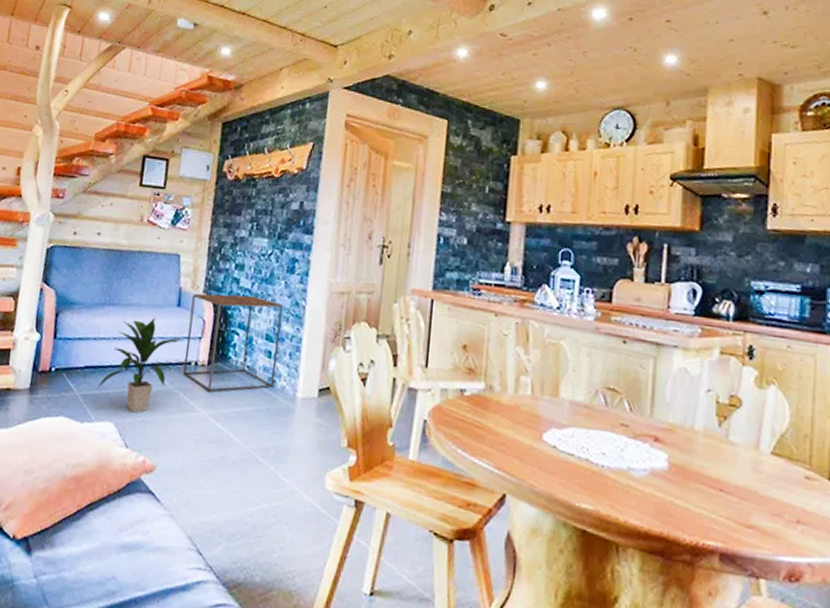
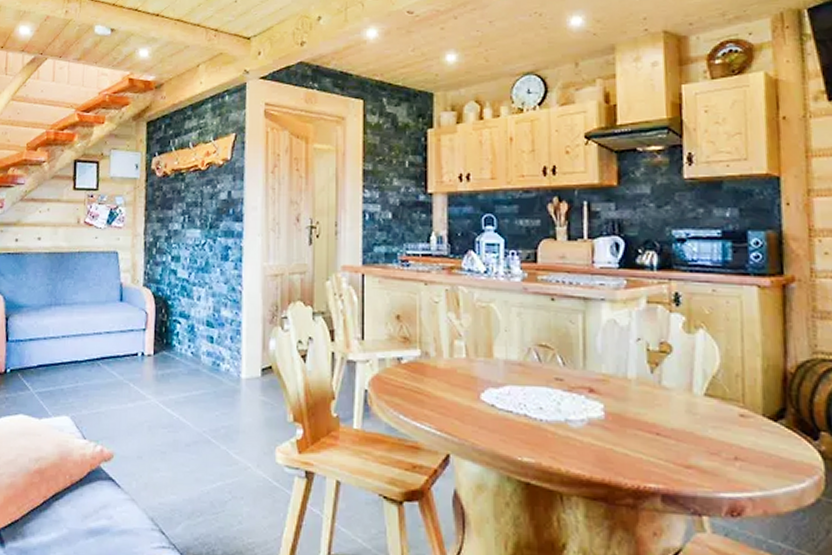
indoor plant: present [98,317,184,413] -> none [52,313,129,406]
side table: present [183,293,283,392] -> none [131,285,220,380]

